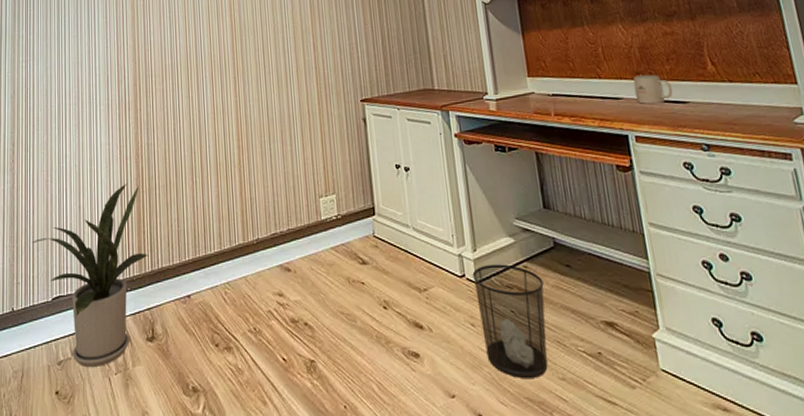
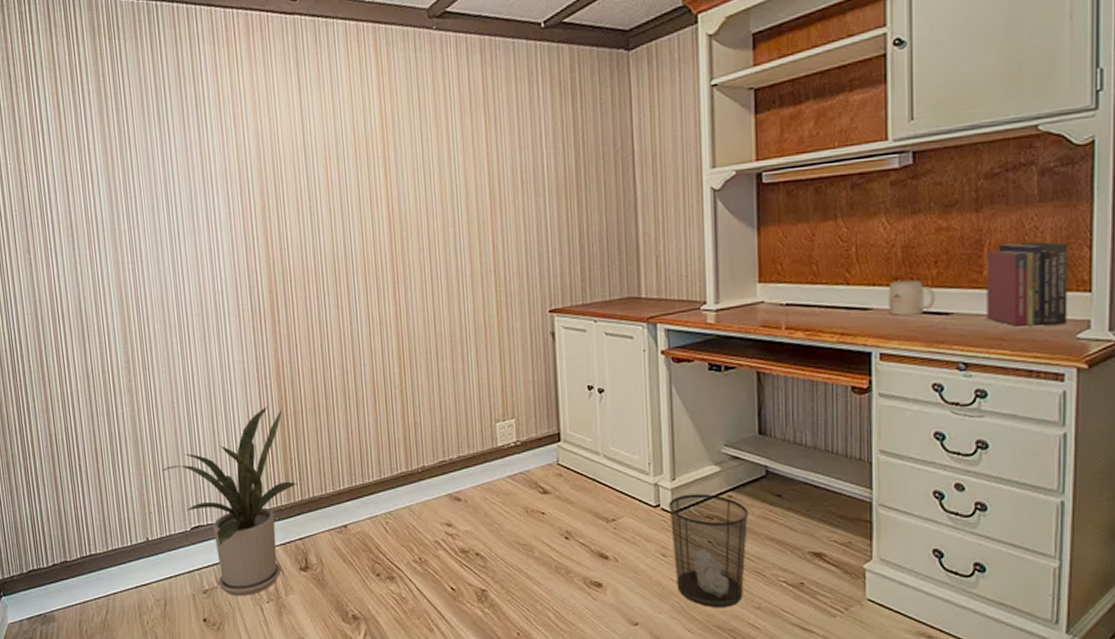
books: none [706,43,784,113] -> present [987,242,1068,326]

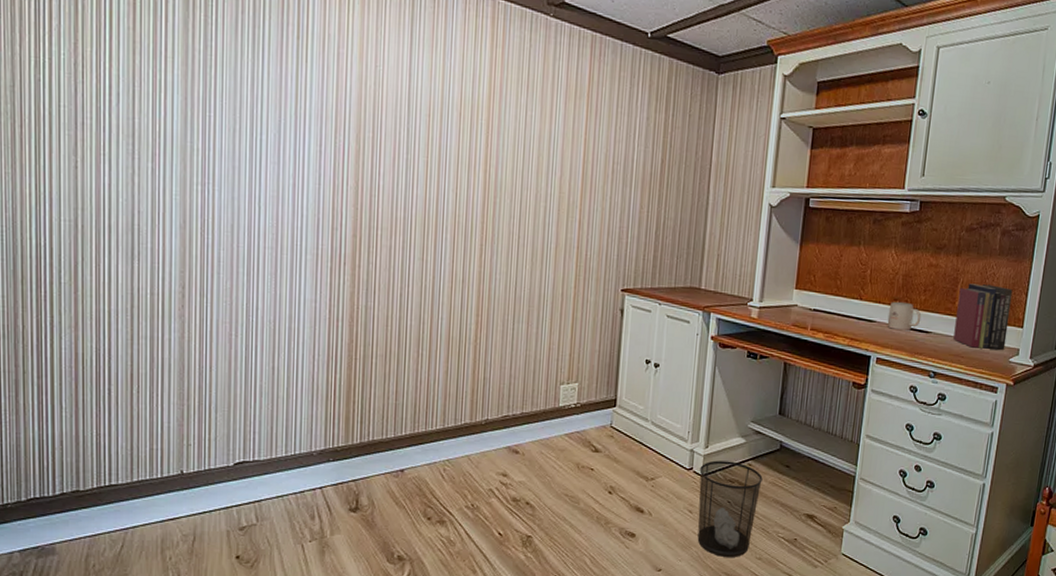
house plant: present [163,407,298,595] -> none [209,348,358,534]

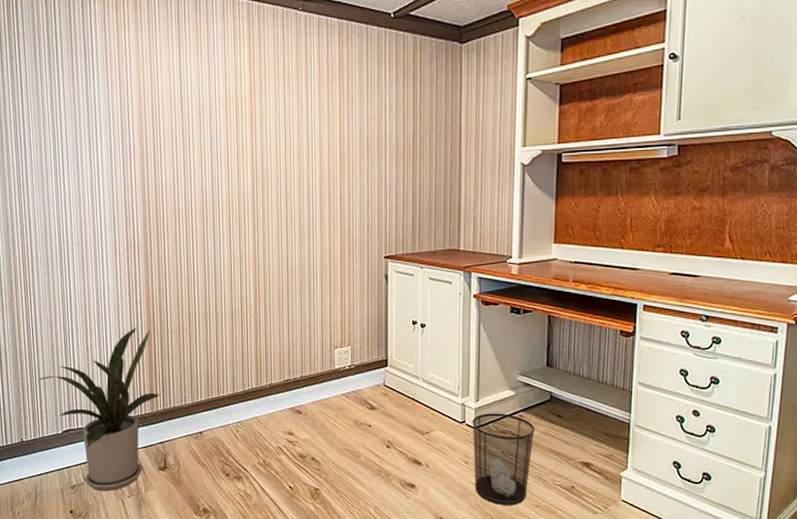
house plant: none [209,348,358,534] -> present [39,327,161,491]
mug: present [887,301,922,331] -> none [652,247,688,277]
books: present [953,283,1013,350] -> none [725,223,787,289]

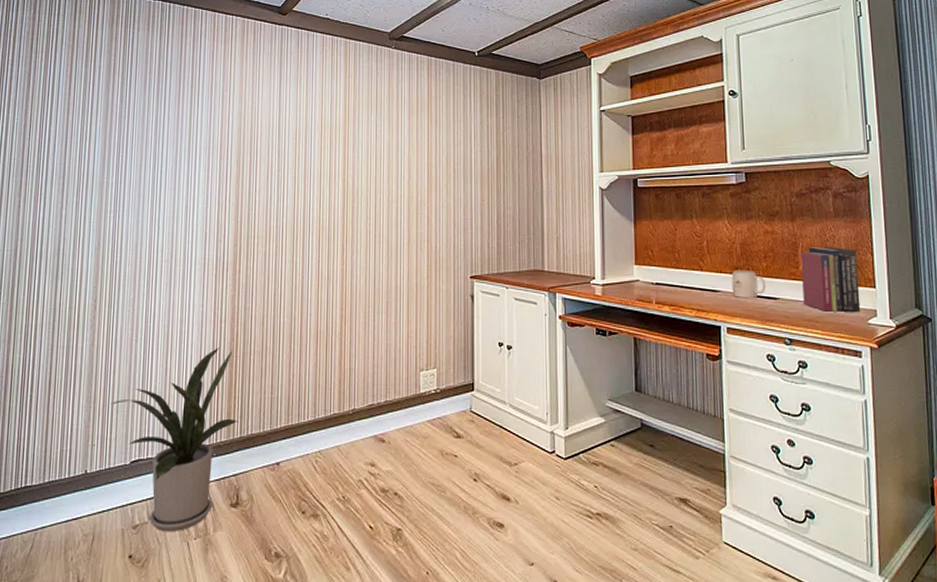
waste bin: present [472,413,535,505] -> none [562,442,627,548]
mug: none [652,247,688,277] -> present [731,269,766,299]
books: none [725,223,787,289] -> present [801,247,861,312]

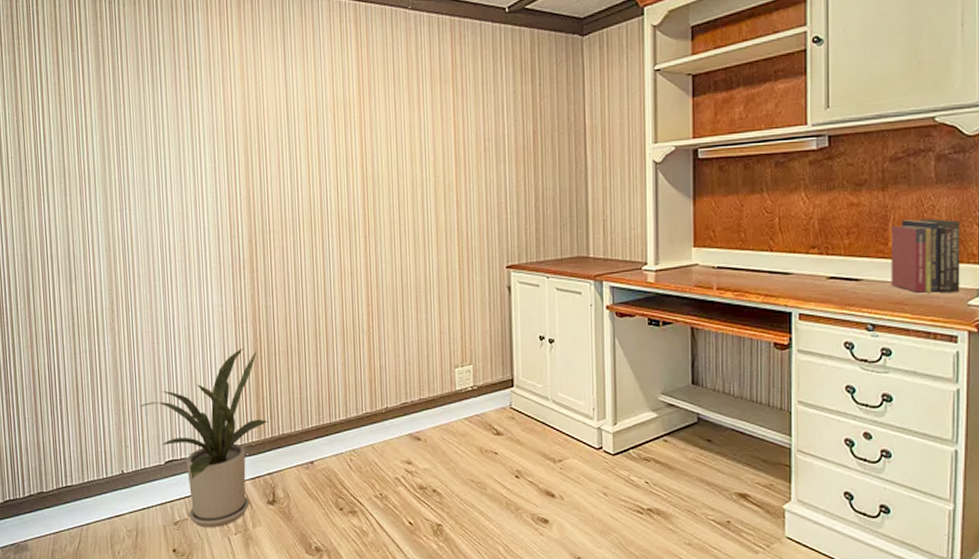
mug: present [731,269,766,299] -> none [806,248,848,281]

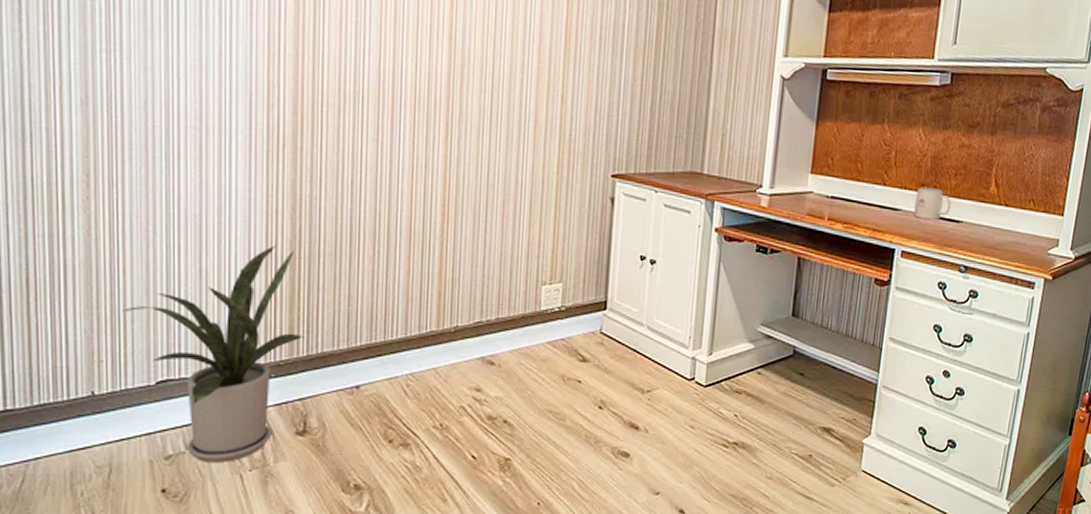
mug: none [806,248,848,281] -> present [914,186,952,221]
books: present [891,219,960,293] -> none [987,166,1053,241]

